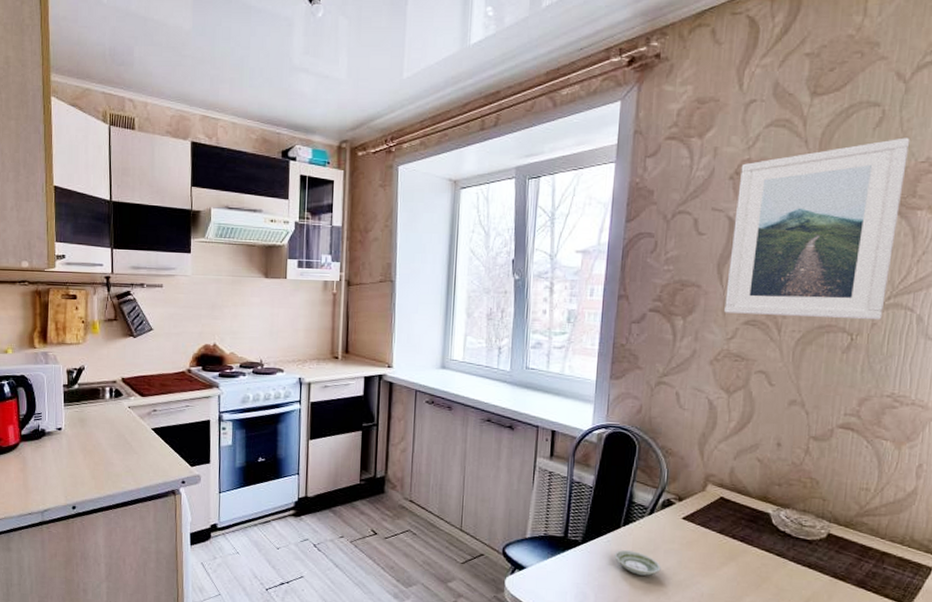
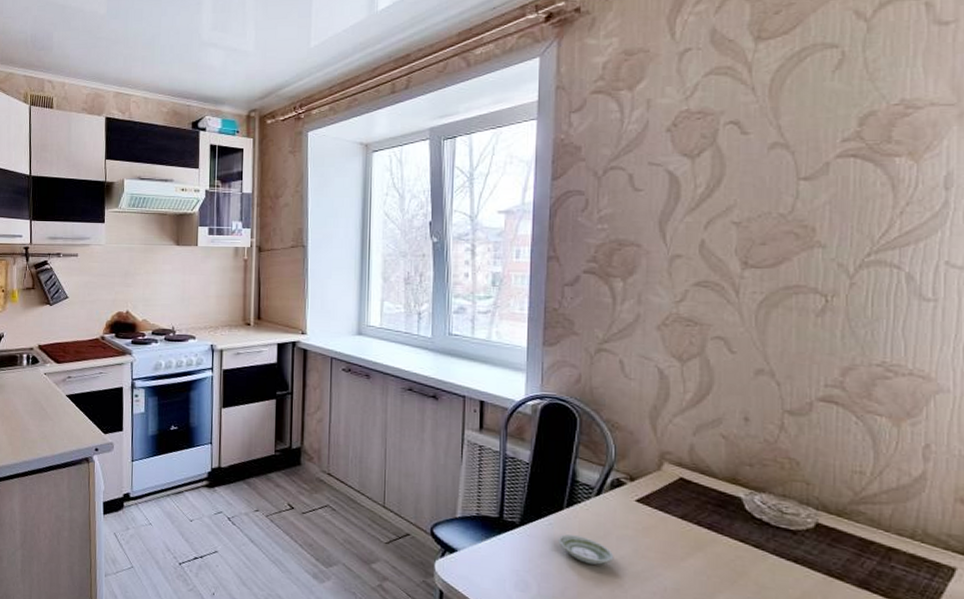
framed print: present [724,137,910,320] -> none [670,79,879,280]

